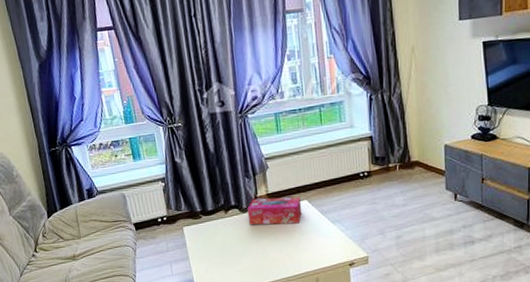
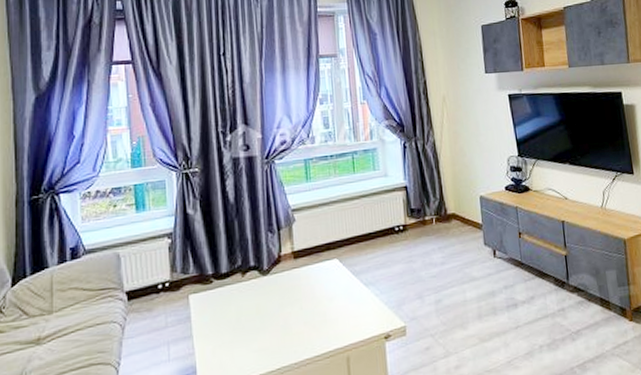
tissue box: present [247,197,302,225] -> none [268,255,332,291]

